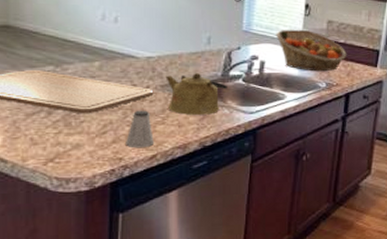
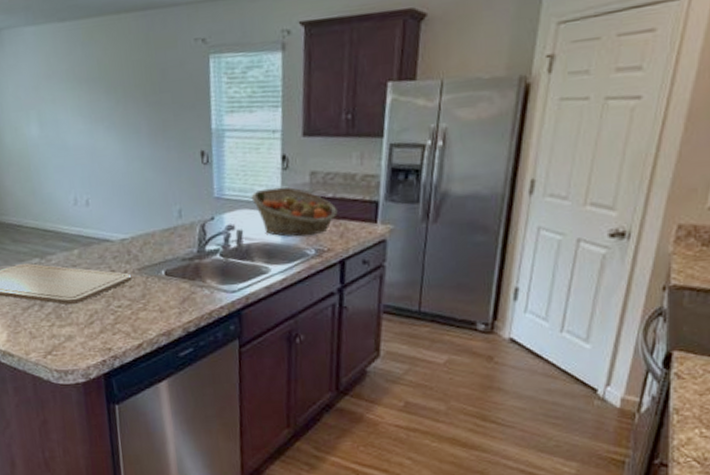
saltshaker: present [126,110,154,149] -> none [112,296,139,338]
kettle: present [165,73,227,115] -> none [141,252,205,299]

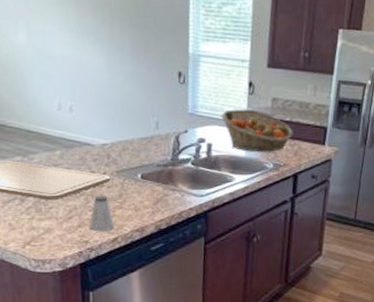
saltshaker: none [112,296,139,338] -> present [89,195,114,232]

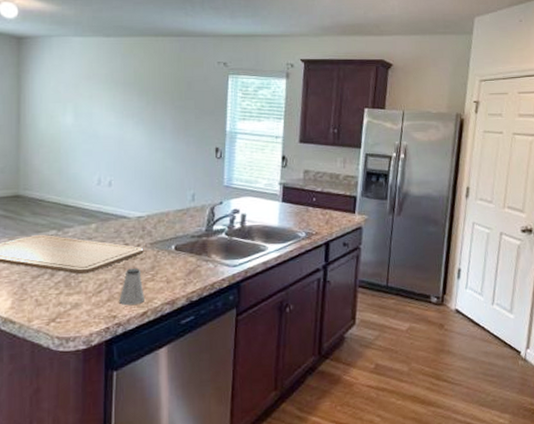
fruit basket: present [221,109,293,152] -> none [255,181,325,222]

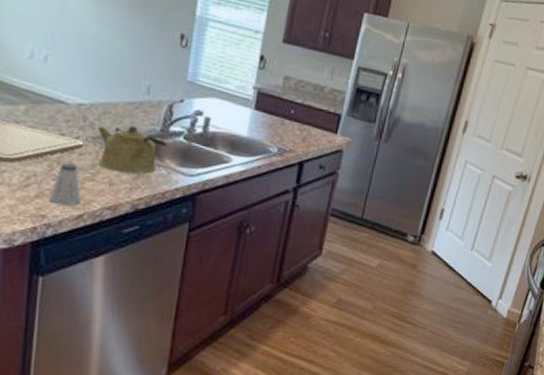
kettle: none [154,229,211,271] -> present [98,126,166,174]

